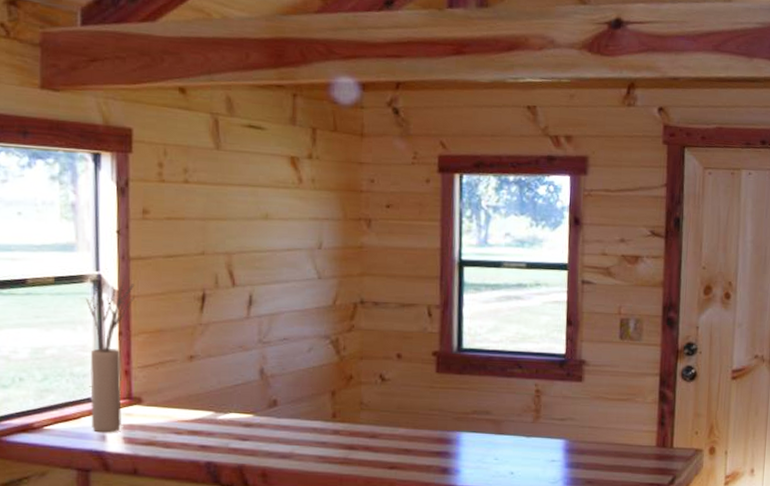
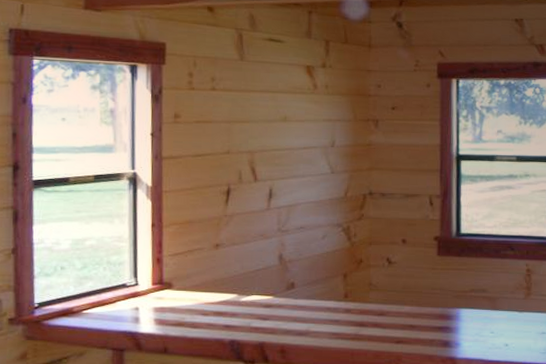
vase: present [85,276,135,433] -> none [122,173,167,315]

